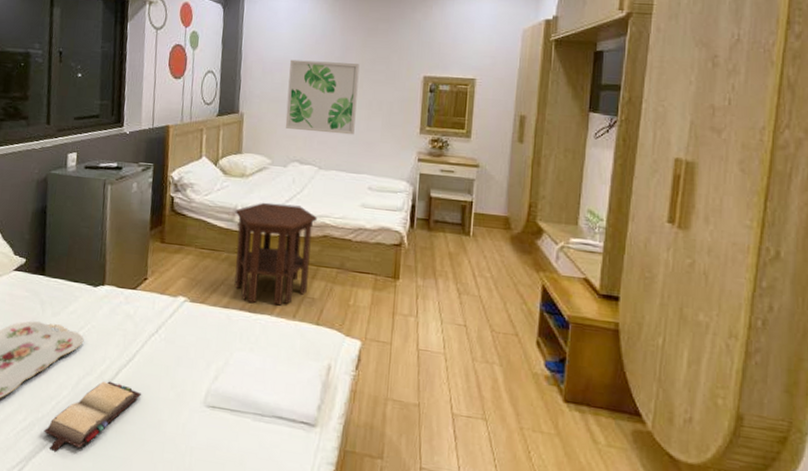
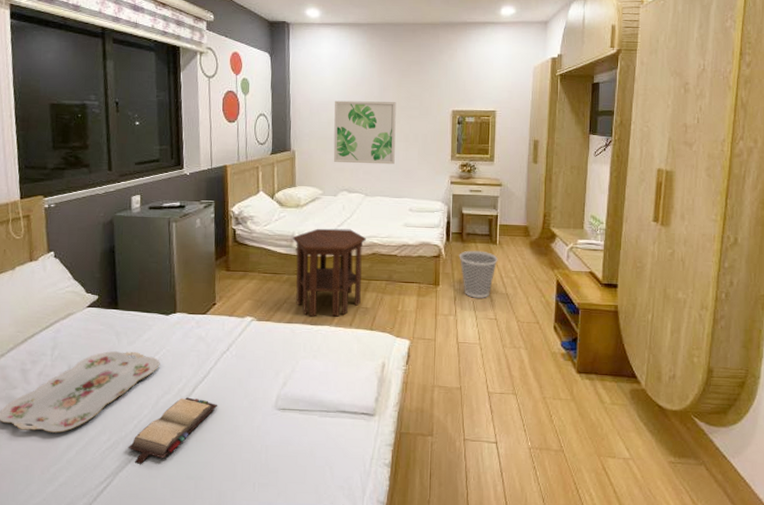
wastebasket: none [424,240,471,300] -> present [459,250,498,298]

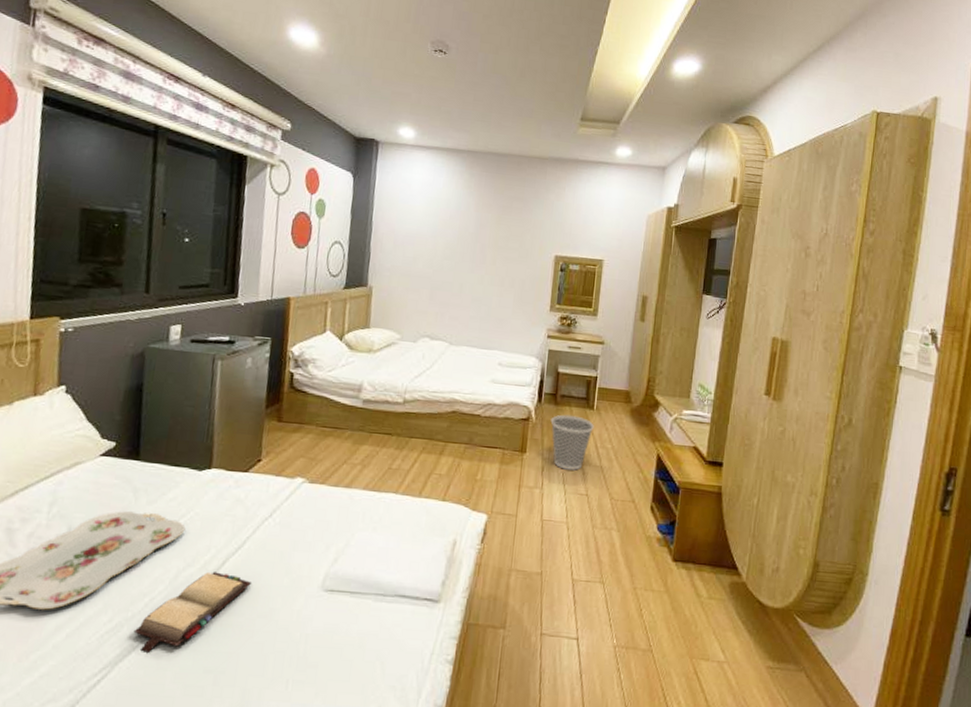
side table: present [292,228,366,317] -> none [358,378,446,483]
wall art: present [333,100,396,165] -> none [416,233,494,312]

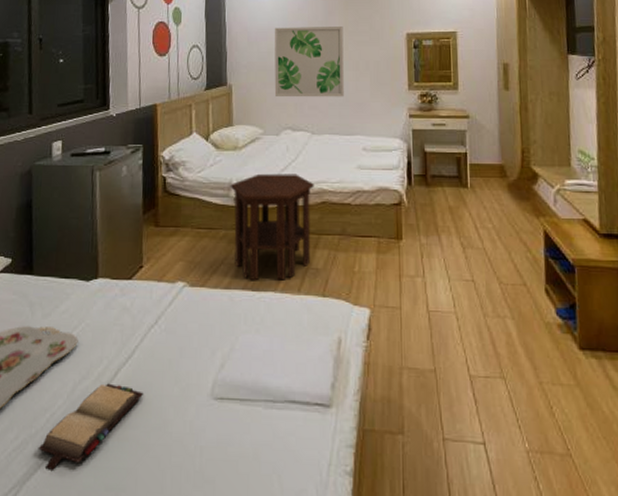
side table: none [358,378,446,483] -> present [230,173,314,280]
wall art: none [416,233,494,312] -> present [274,27,344,97]
wastebasket: present [550,414,594,471] -> none [423,196,471,255]

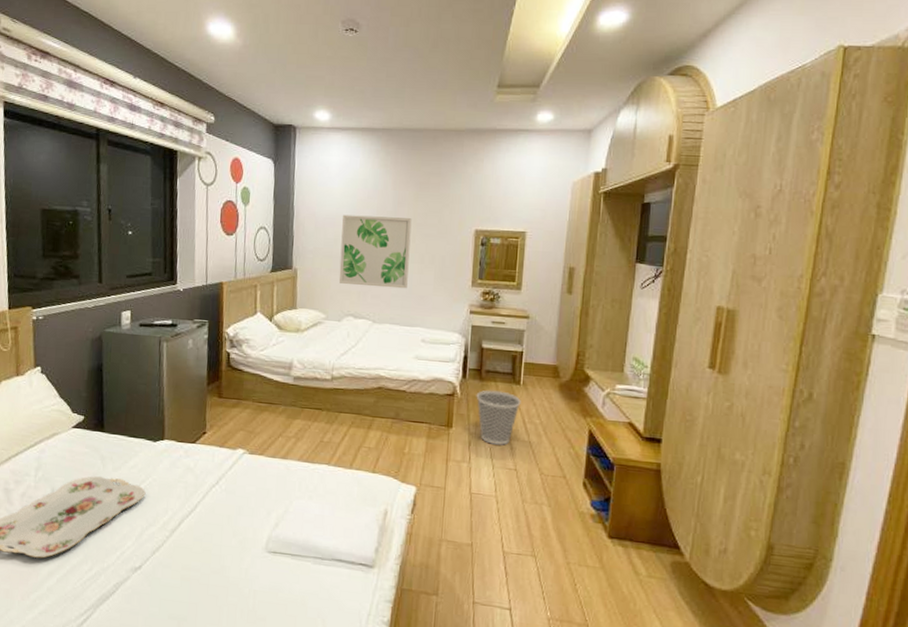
hardback book: present [38,383,144,470] -> none [109,531,205,599]
side table: present [230,173,314,280] -> none [291,356,372,456]
wastebasket: none [423,196,471,255] -> present [476,390,521,445]

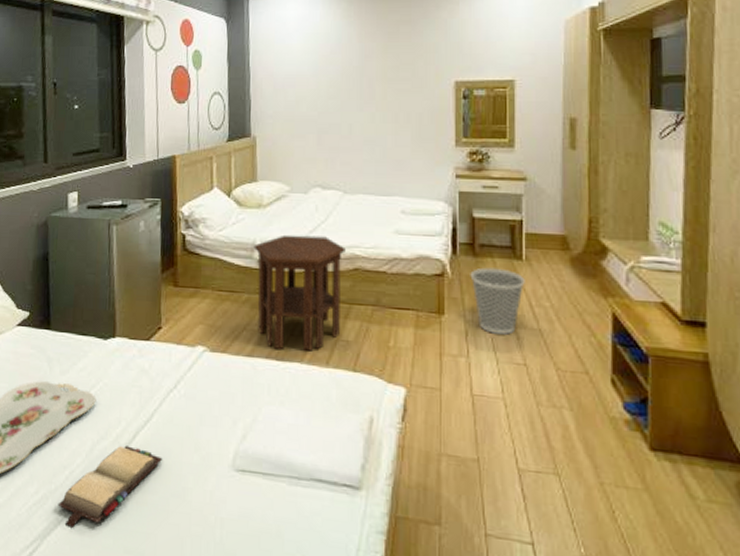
hardback book: none [109,531,205,599] -> present [57,445,163,528]
side table: none [291,356,372,456] -> present [253,234,345,352]
wall art: present [339,214,412,289] -> none [303,73,382,153]

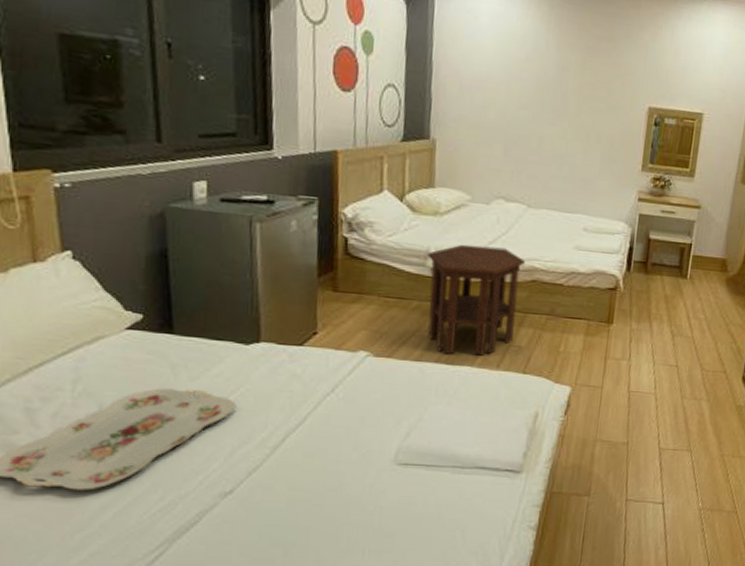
hardback book: present [57,445,163,528] -> none [189,448,318,529]
wastebasket: present [470,267,525,335] -> none [640,283,687,342]

